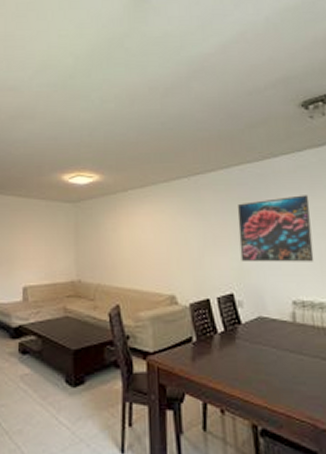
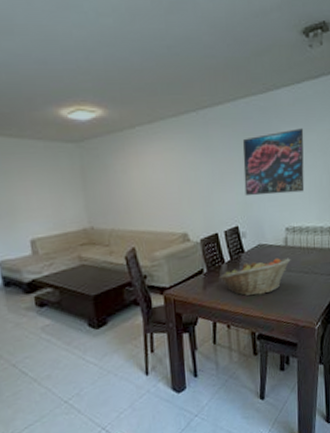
fruit basket: none [210,335,302,378] -> present [218,258,291,296]

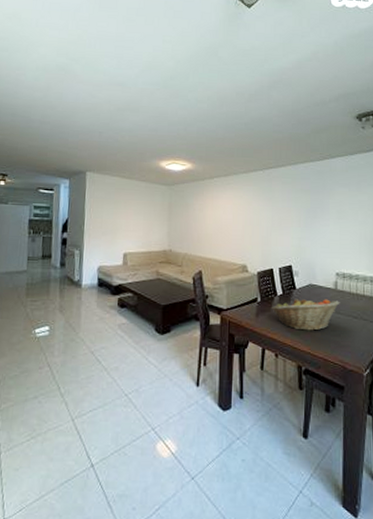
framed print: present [242,128,305,196] -> none [299,190,356,243]

